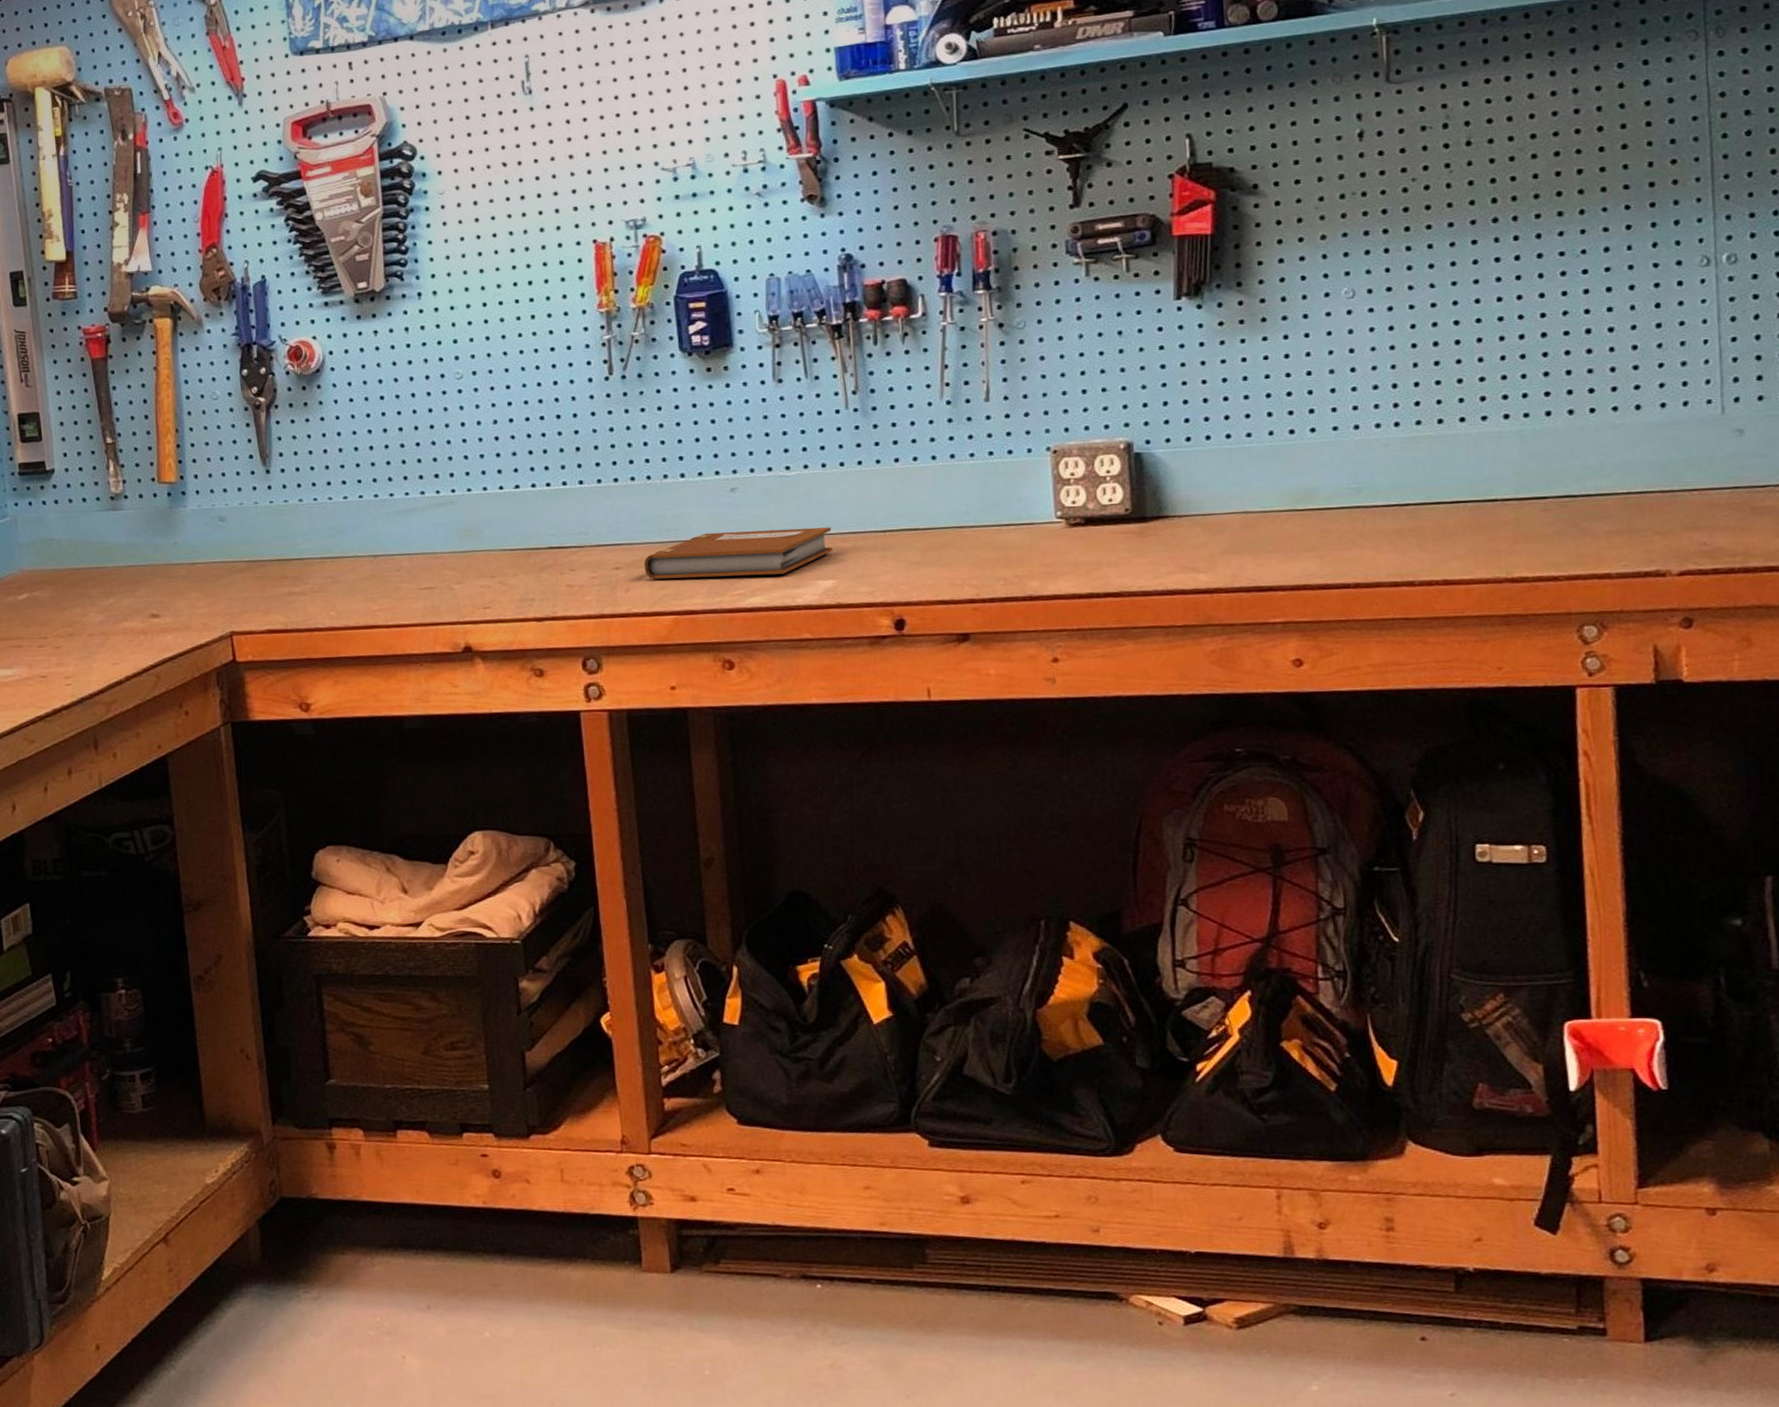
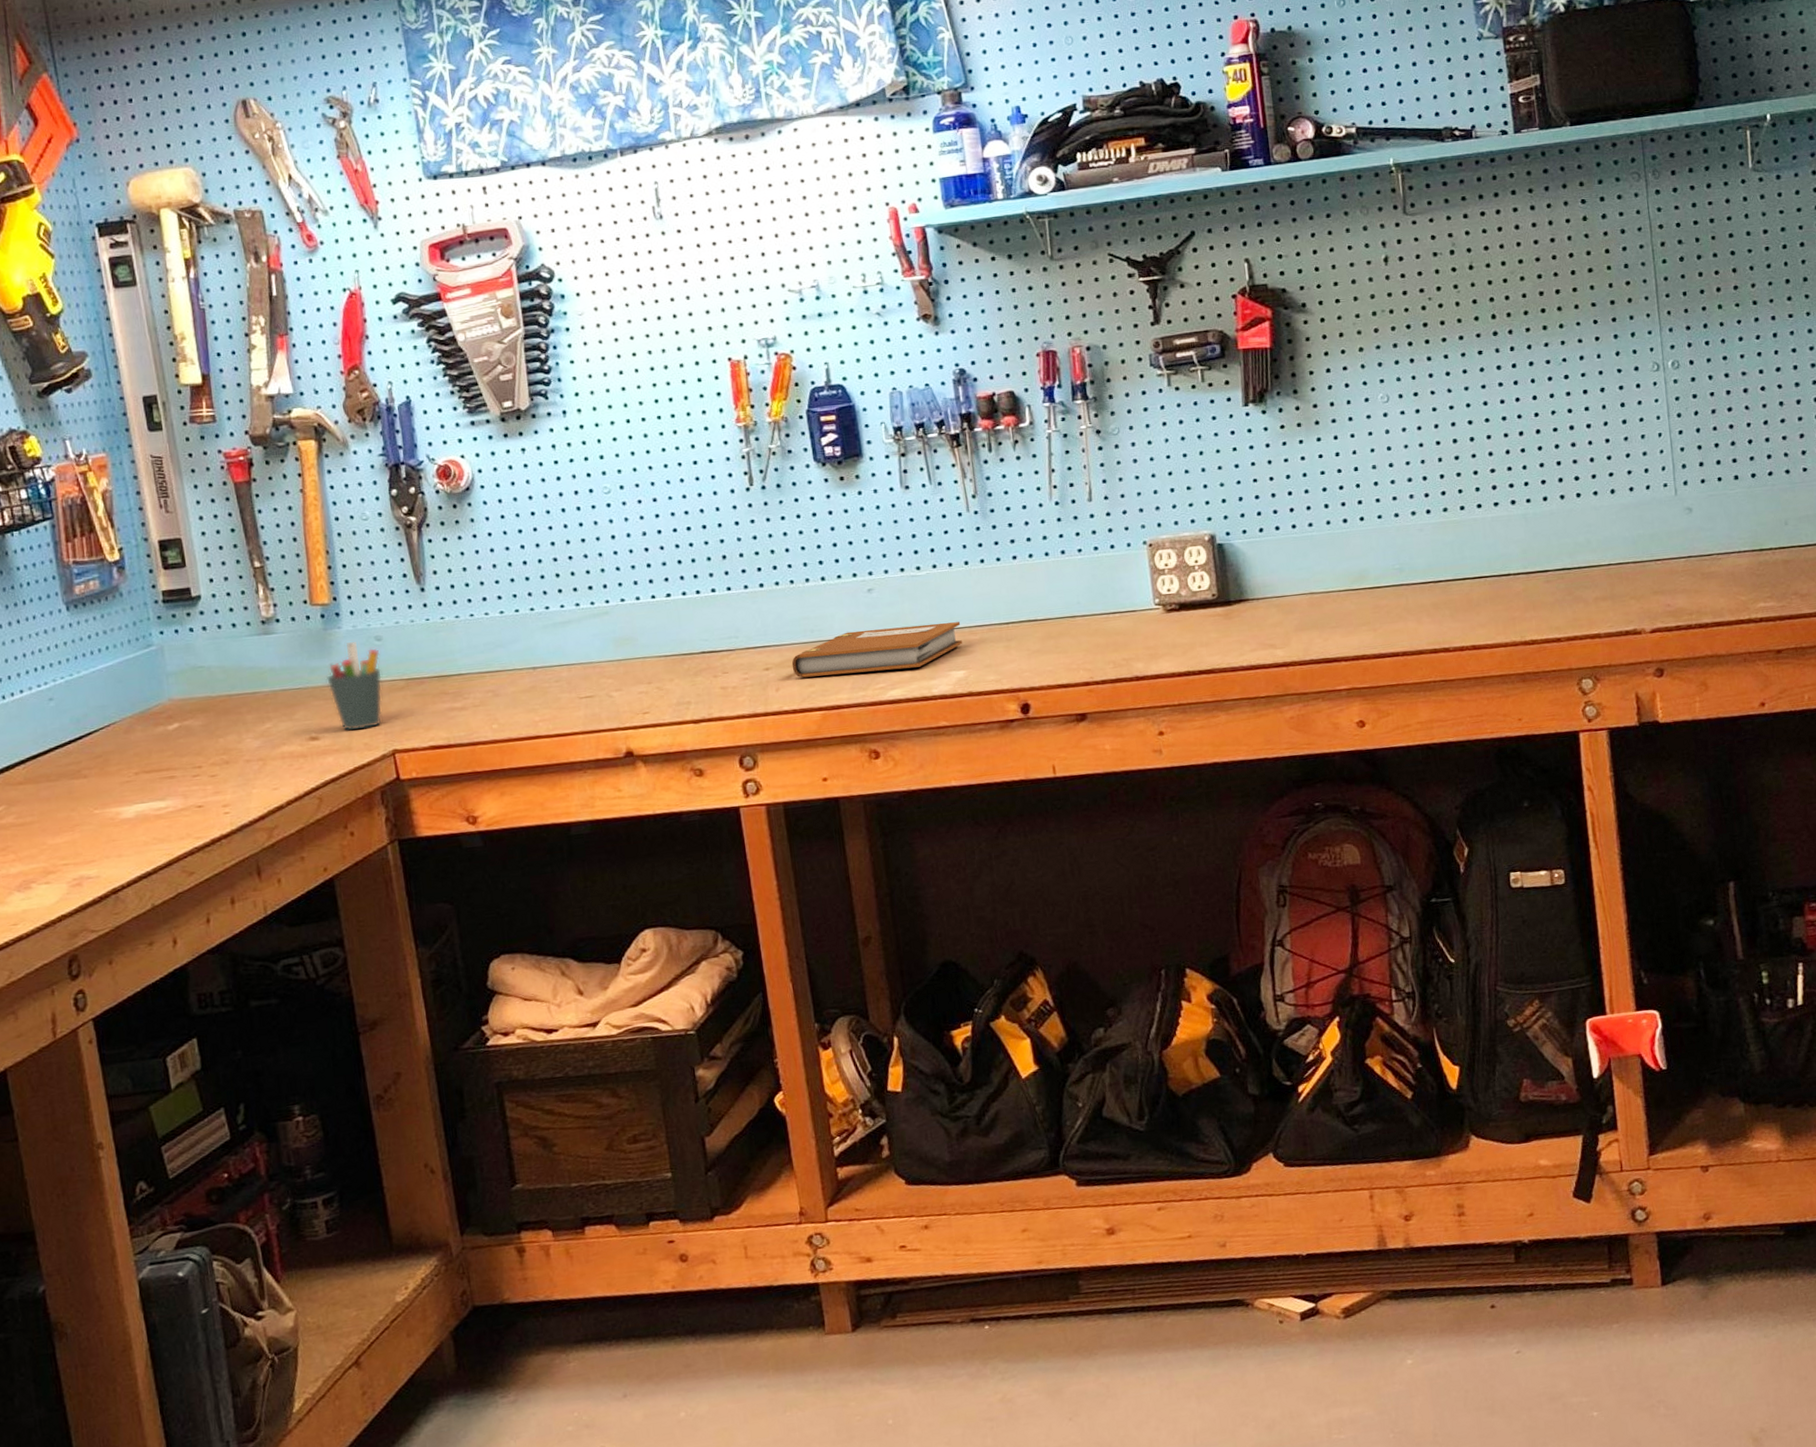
pen holder: none [169,521,224,610] -> present [326,642,383,731]

